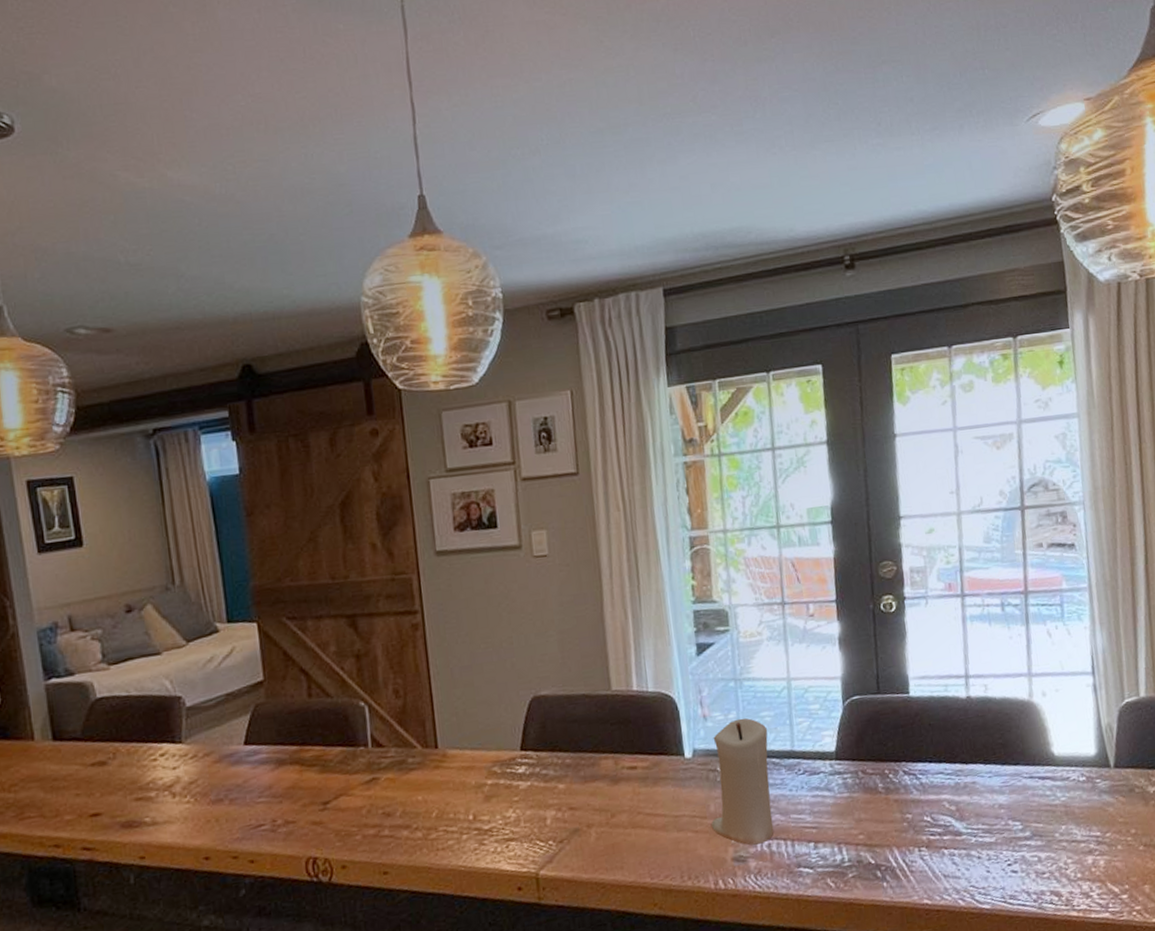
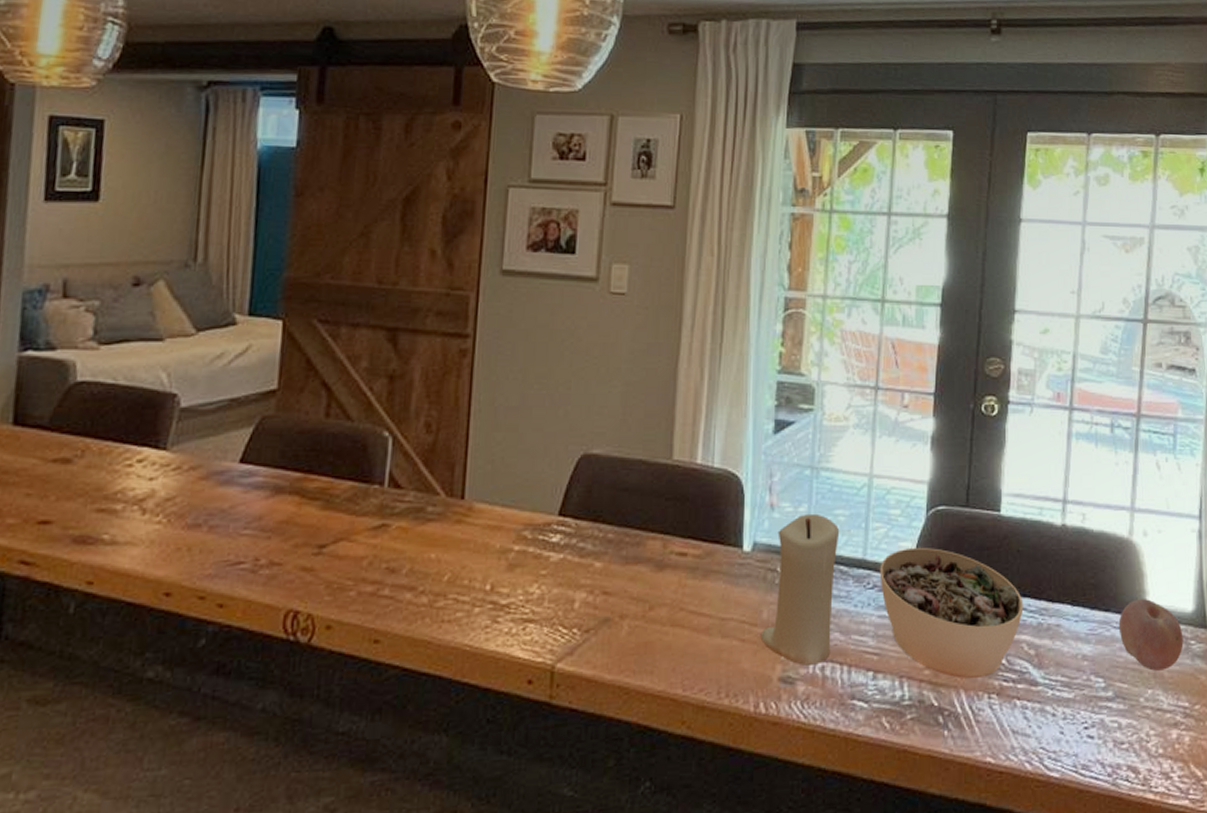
salad: none [807,732,941,838] -> present [879,548,1024,679]
fruit: none [1028,749,1090,810] -> present [1118,599,1184,671]

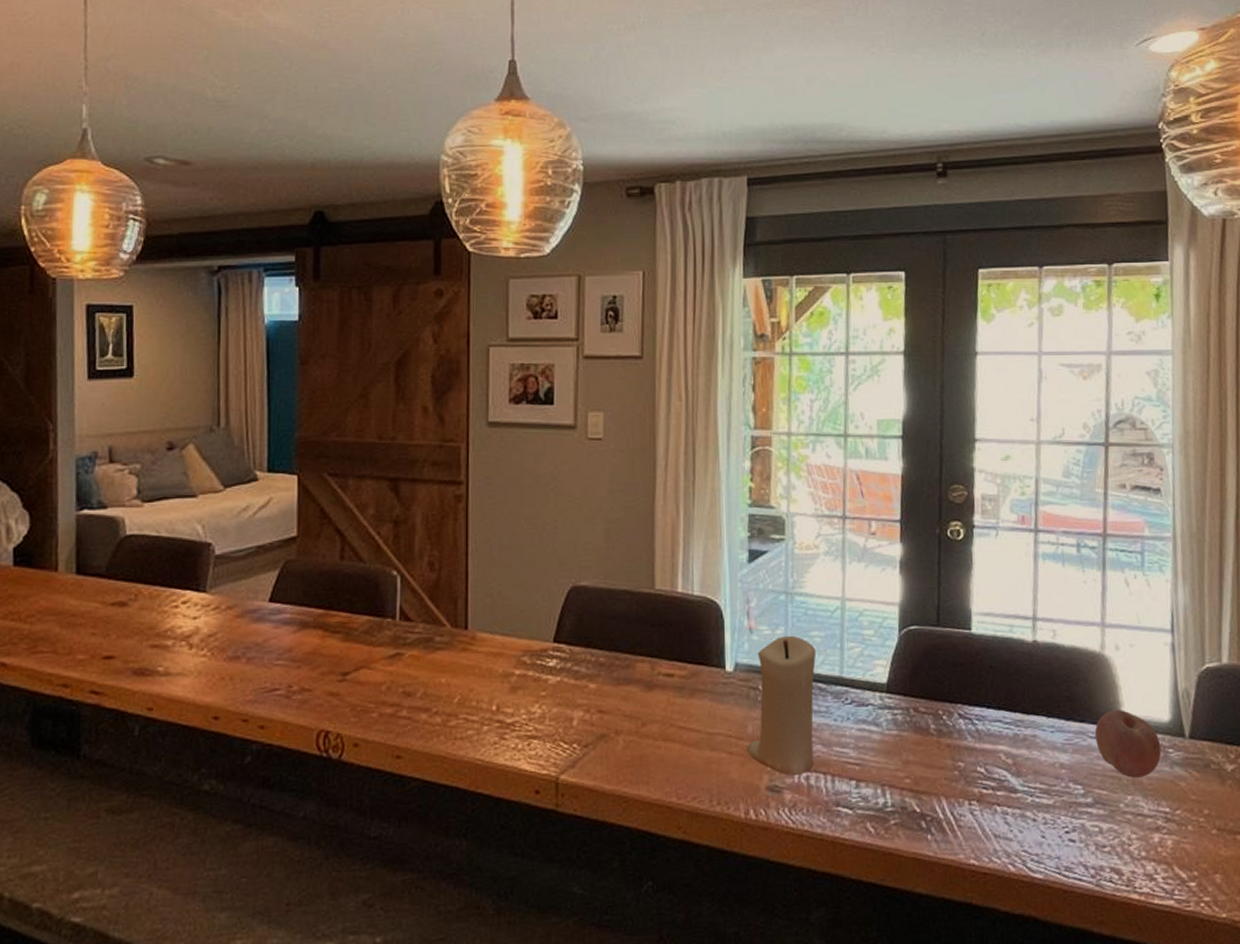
salad: present [879,548,1024,679] -> none [856,665,999,787]

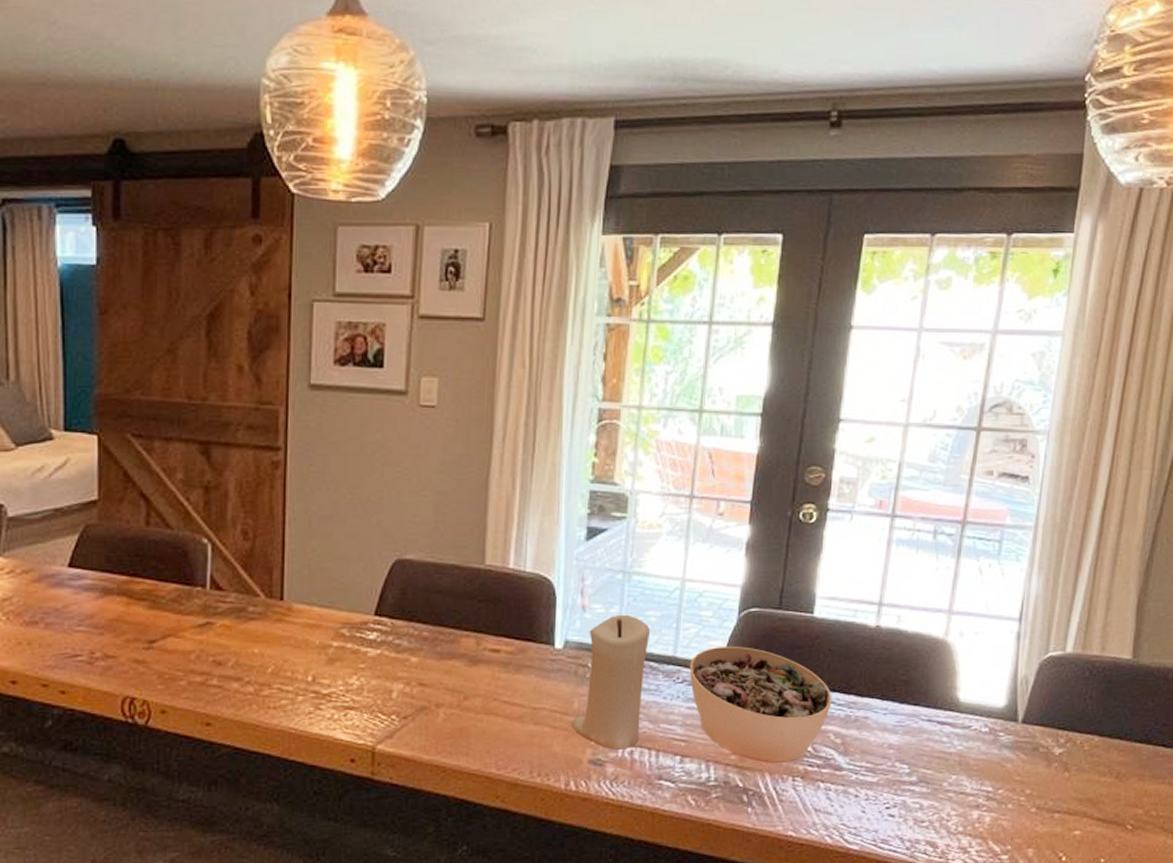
salad: none [856,665,999,787] -> present [689,646,832,764]
fruit: present [1094,710,1162,778] -> none [927,695,993,759]

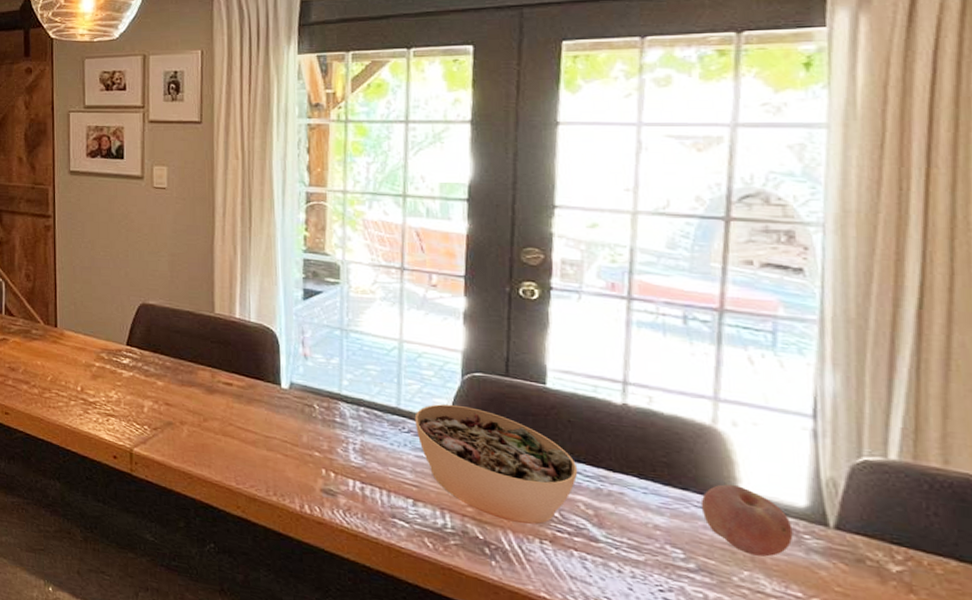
candle: present [571,614,651,751] -> none [301,365,372,486]
fruit: none [927,695,993,759] -> present [700,484,794,557]

